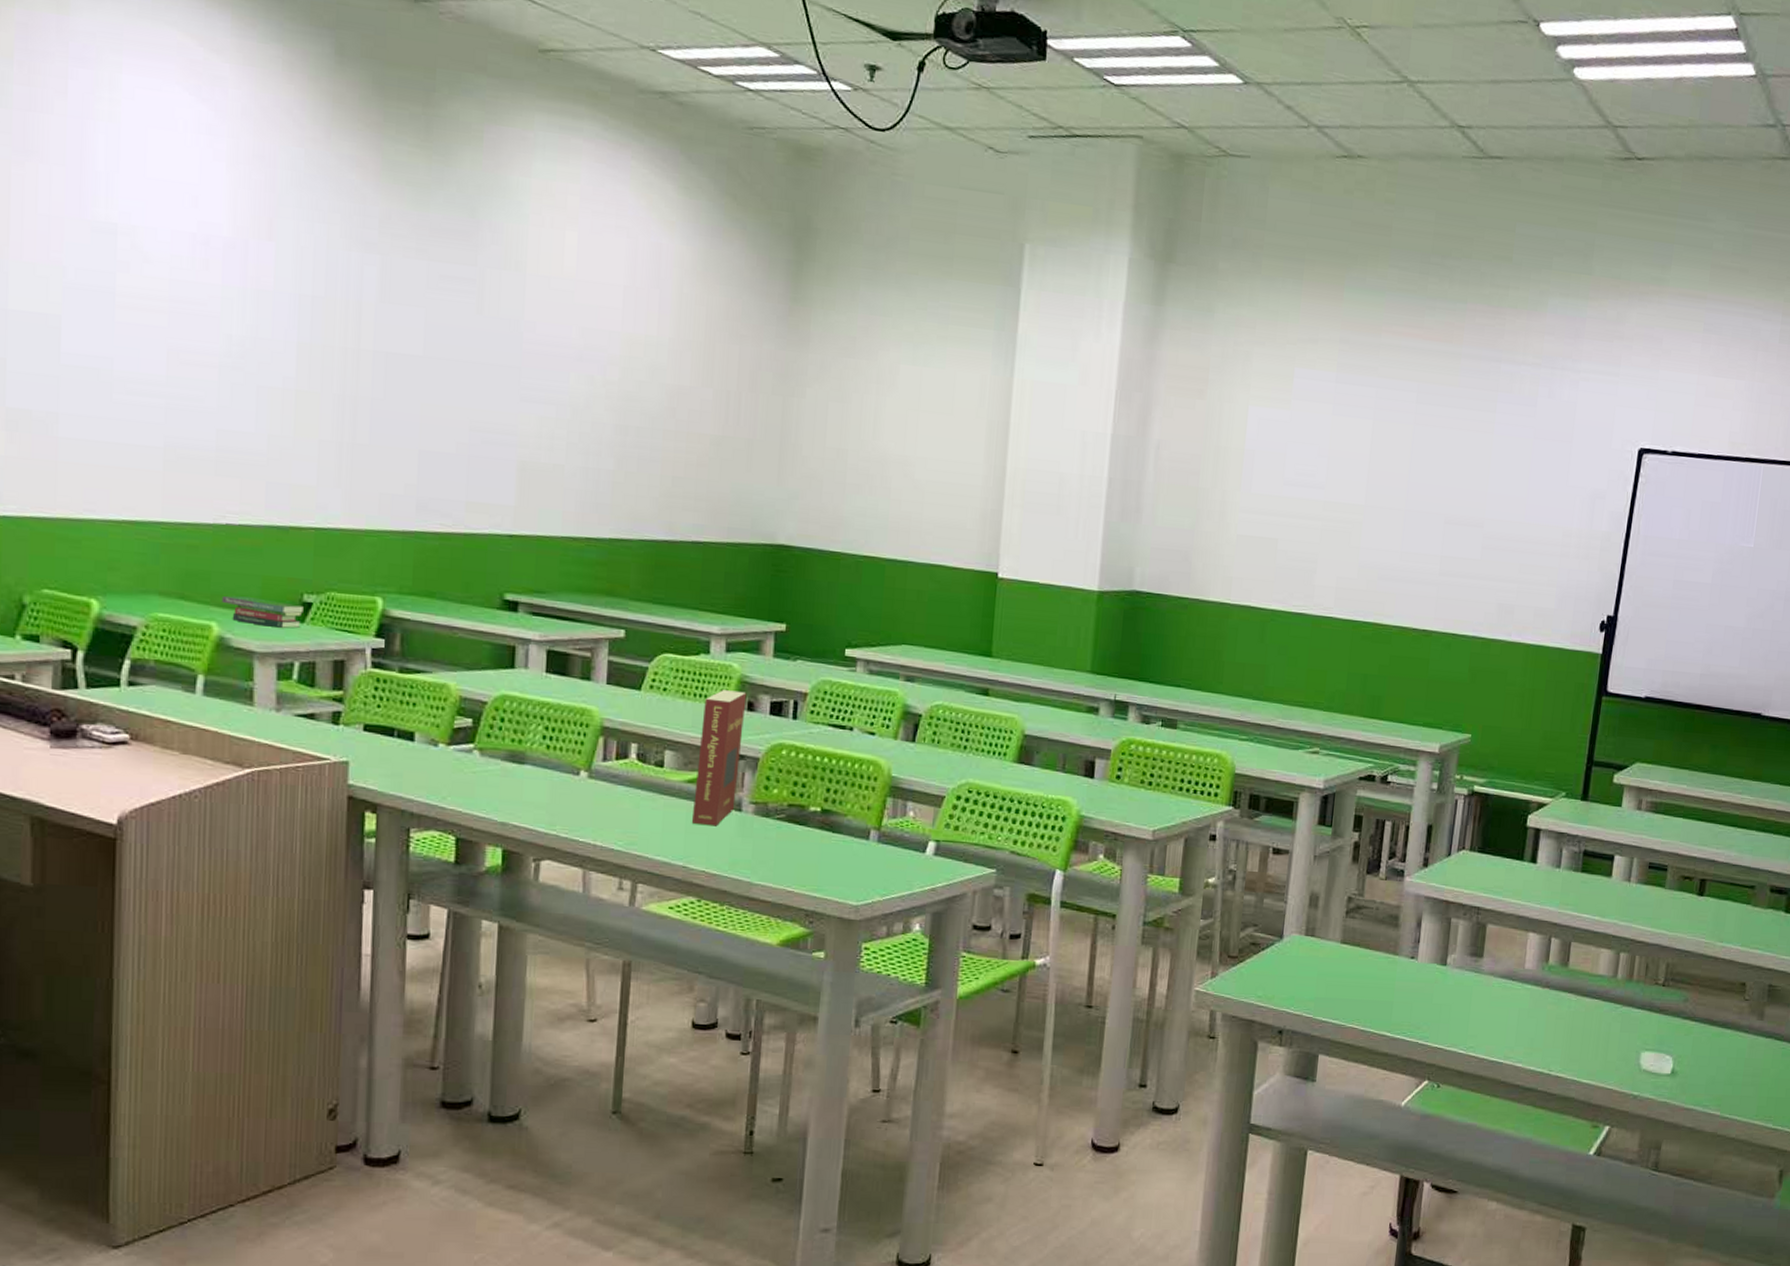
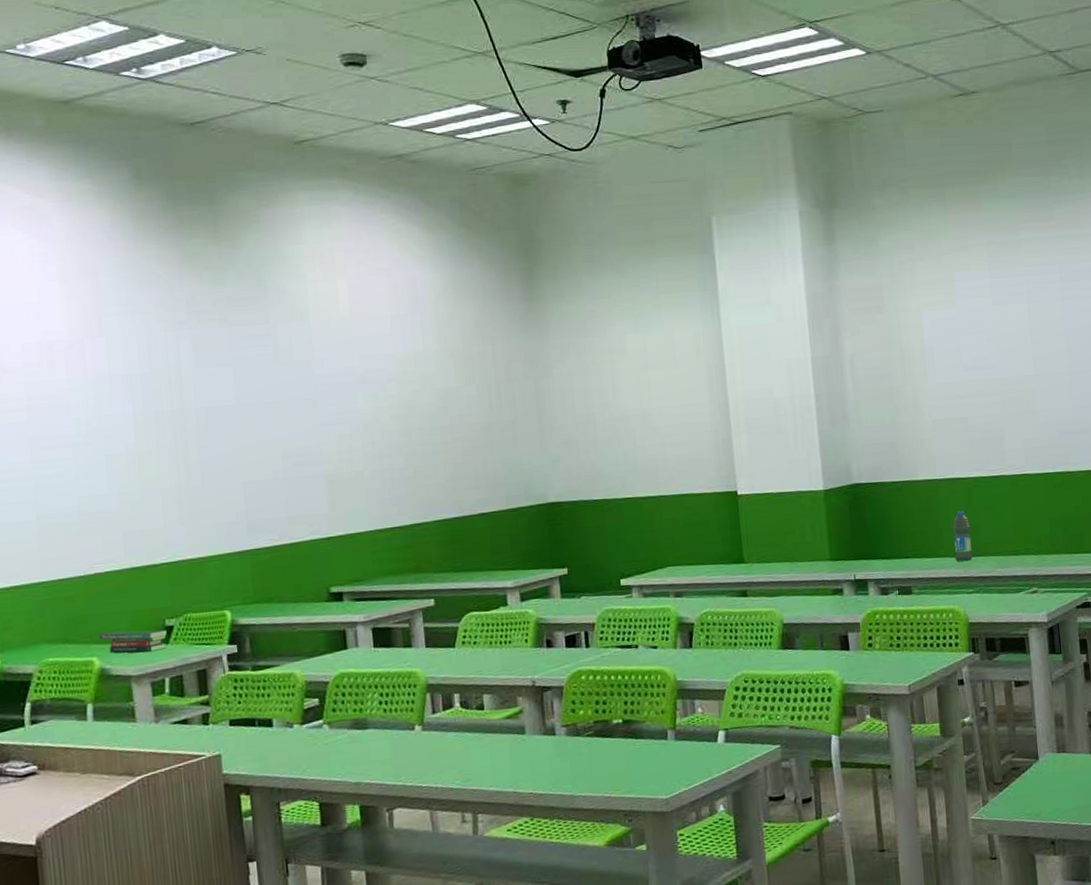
book: present [691,690,747,826] -> none [509,632,549,754]
water bottle: none [1232,644,1258,704] -> present [952,510,973,562]

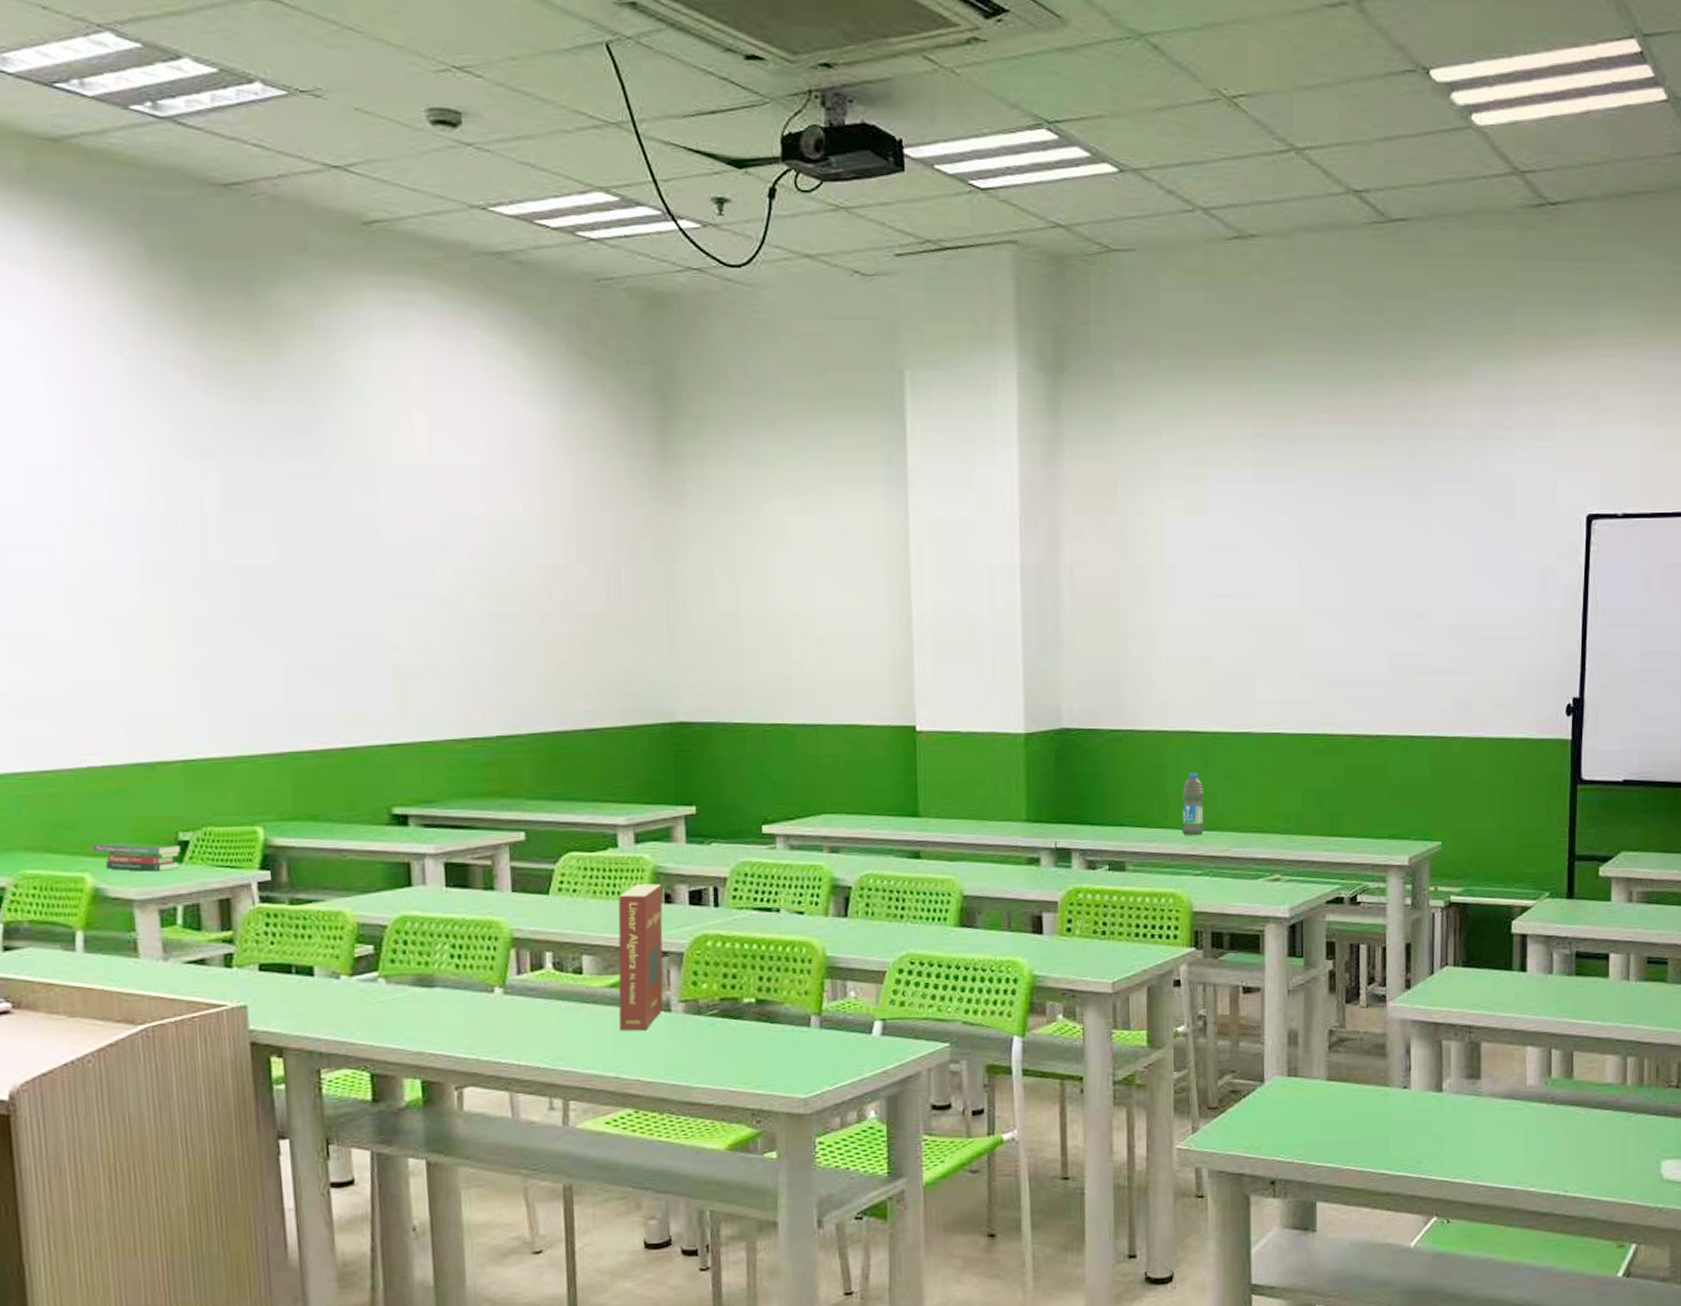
book: none [509,632,549,754] -> present [618,883,663,1032]

